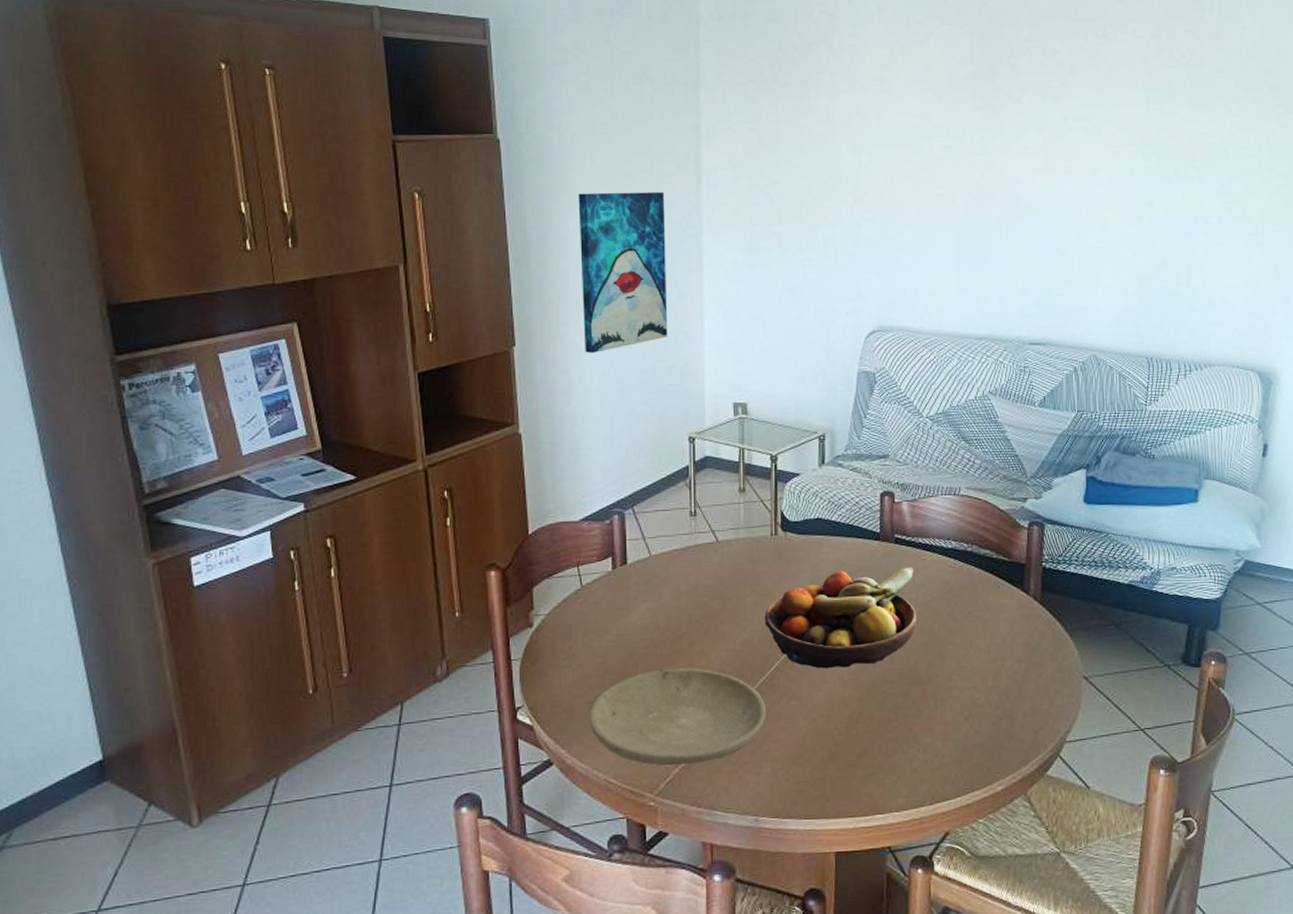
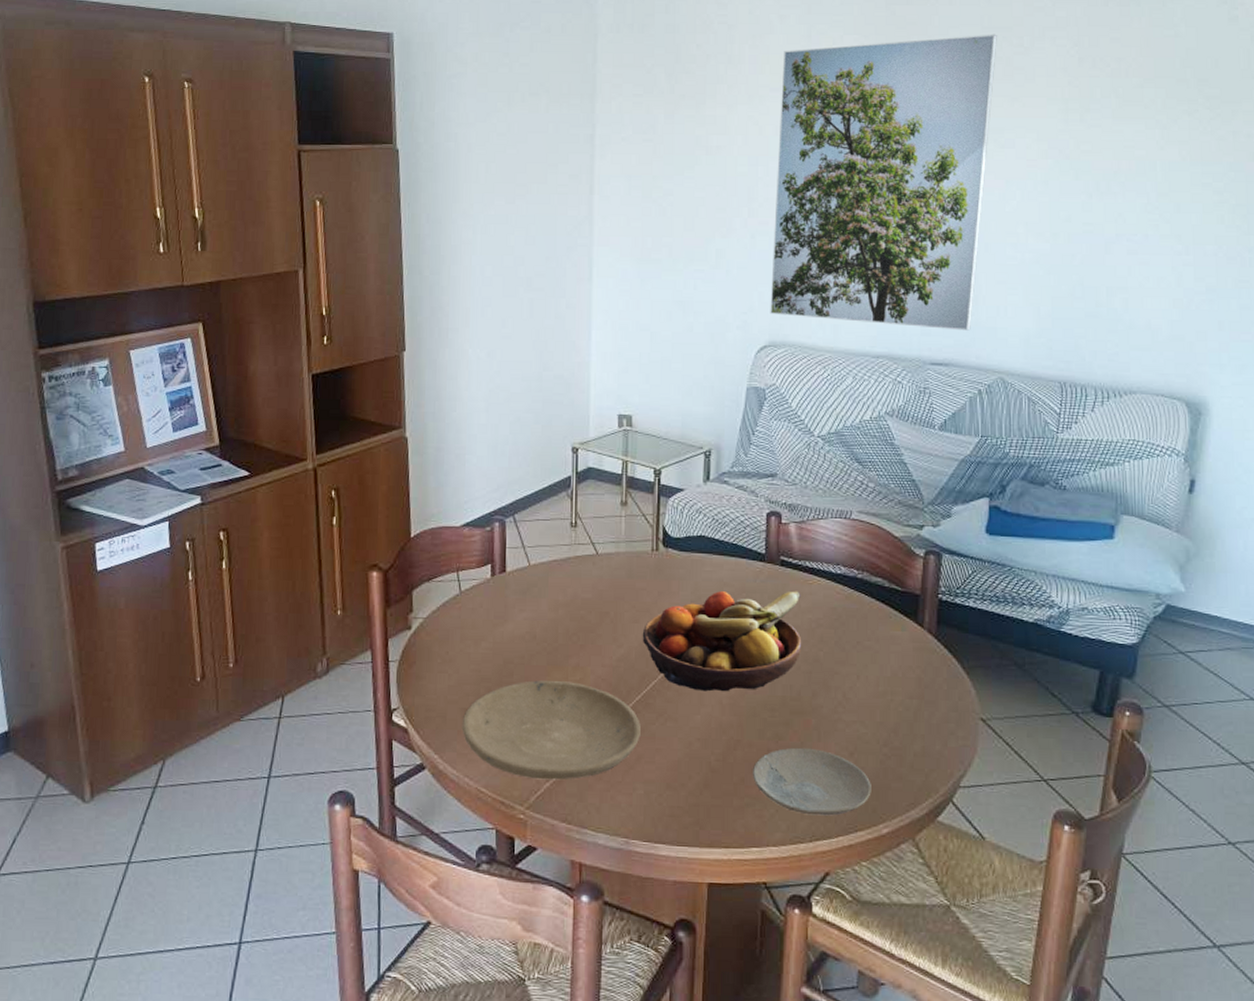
wall art: present [578,192,668,354] -> none [471,202,557,361]
plate: none [875,715,986,780] -> present [753,747,871,816]
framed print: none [877,25,1083,311] -> present [770,34,997,331]

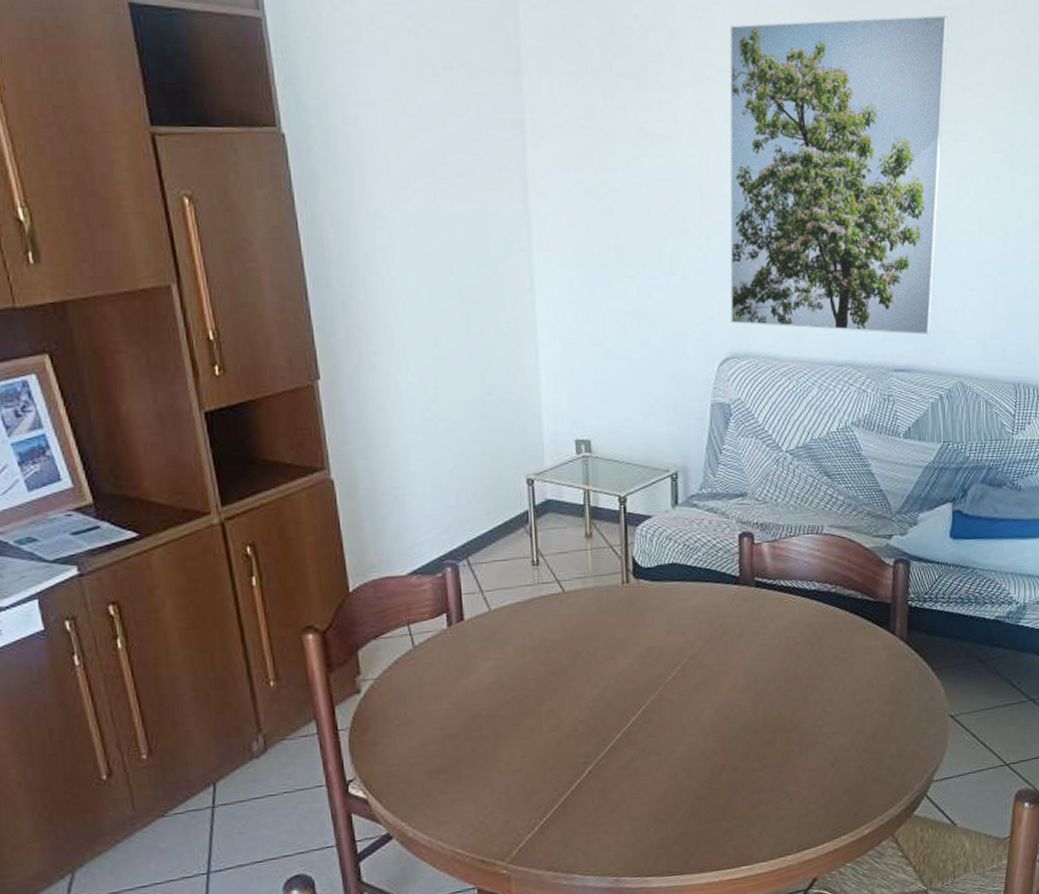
plate: present [461,680,641,780] -> none [429,728,624,833]
fruit bowl: present [643,591,802,692] -> none [619,611,781,722]
plate: present [753,747,871,816] -> none [739,763,853,828]

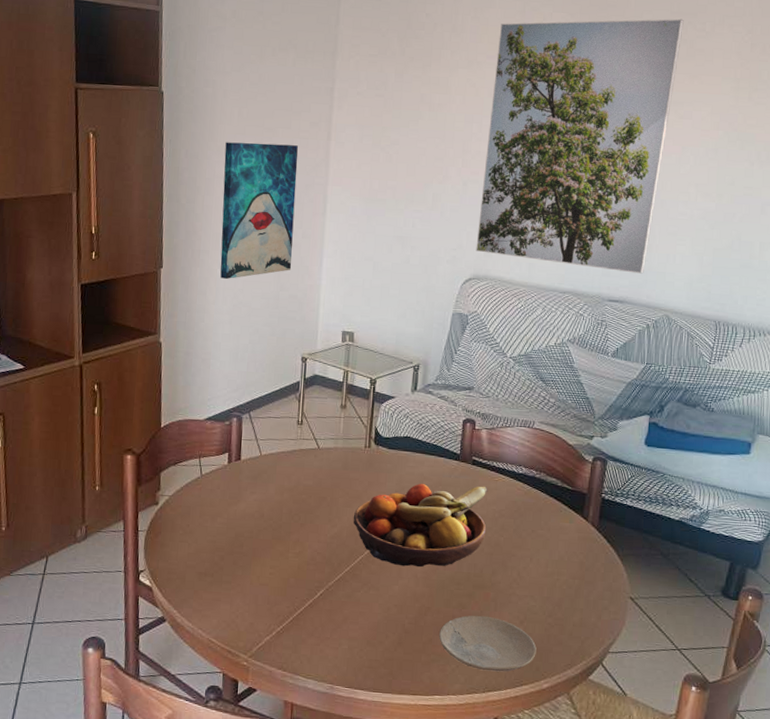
wall art: none [384,199,498,387] -> present [220,142,298,280]
fruit bowl: none [619,611,781,722] -> present [354,484,488,568]
plate: none [739,763,853,828] -> present [439,615,537,672]

